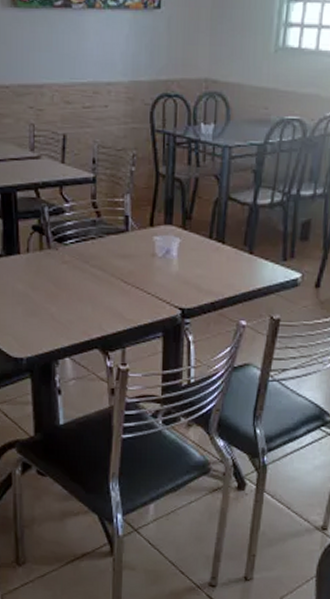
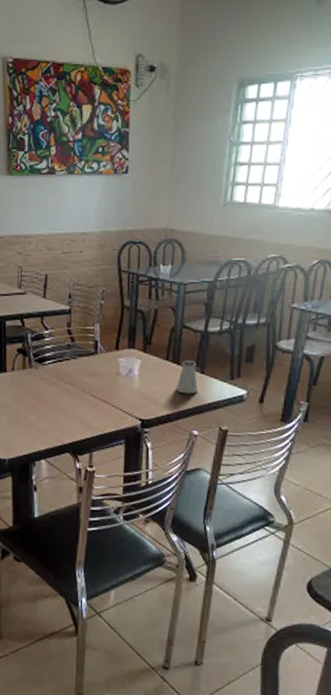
saltshaker: none [220,237,247,278] -> present [175,359,198,394]

